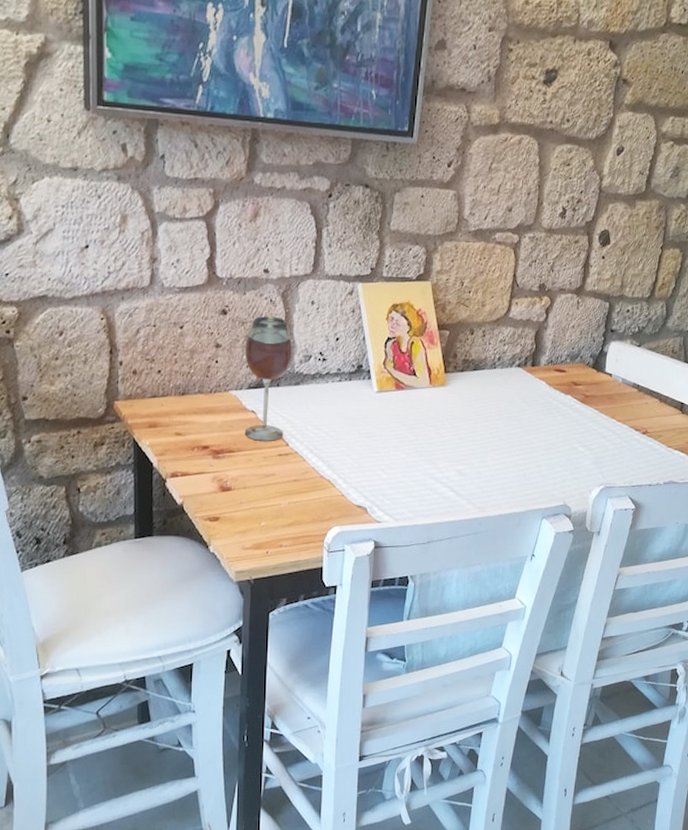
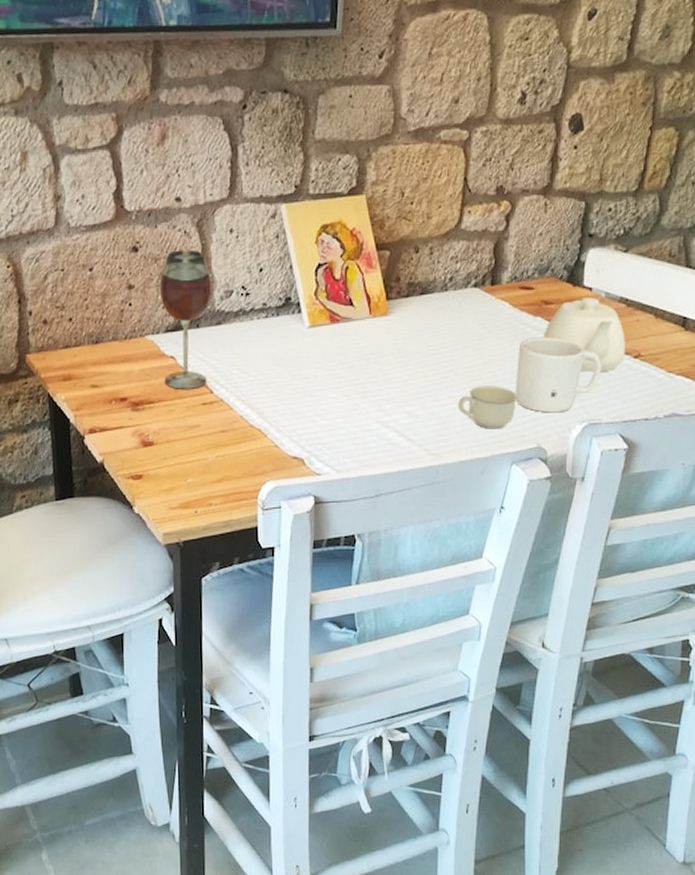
cup: none [500,451,549,488] -> present [458,385,518,429]
mug: none [547,412,617,477] -> present [515,337,602,413]
teapot: none [571,382,636,444] -> present [543,297,626,372]

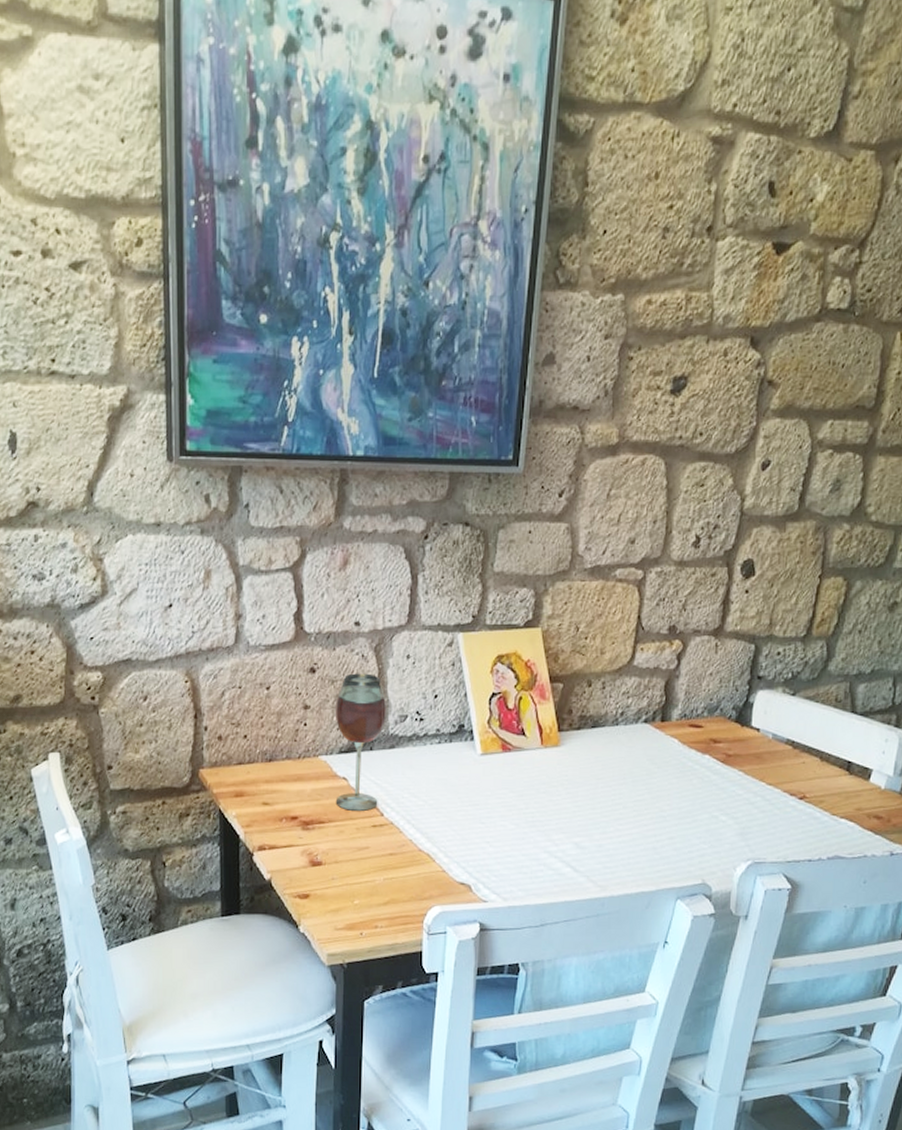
cup: present [458,385,518,429] -> none [625,820,684,864]
mug: present [515,337,602,413] -> none [681,775,767,850]
teapot: present [543,297,626,372] -> none [710,738,791,812]

